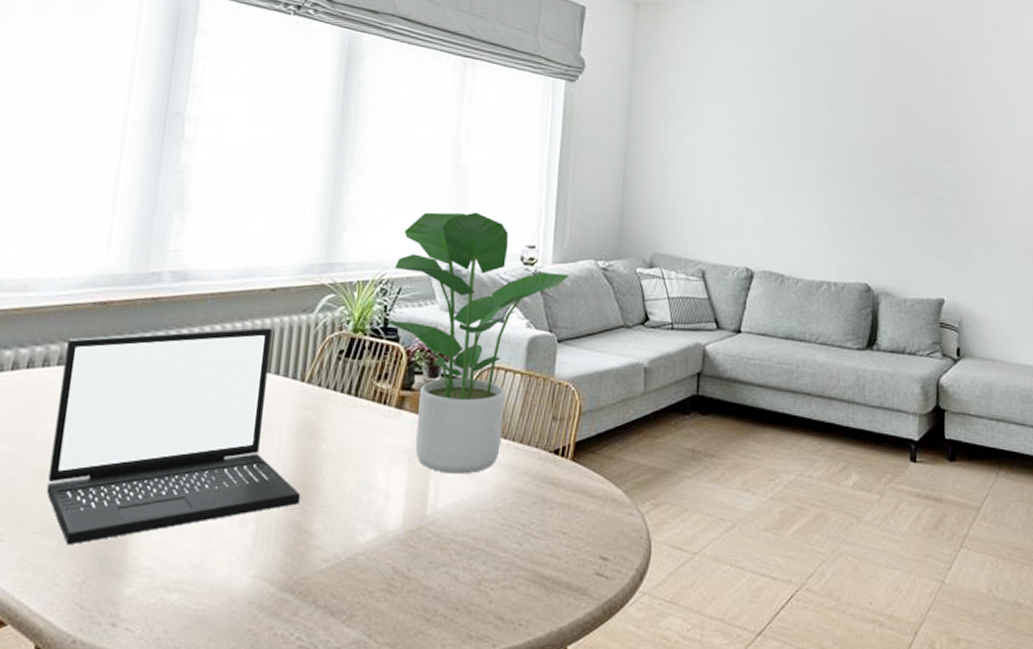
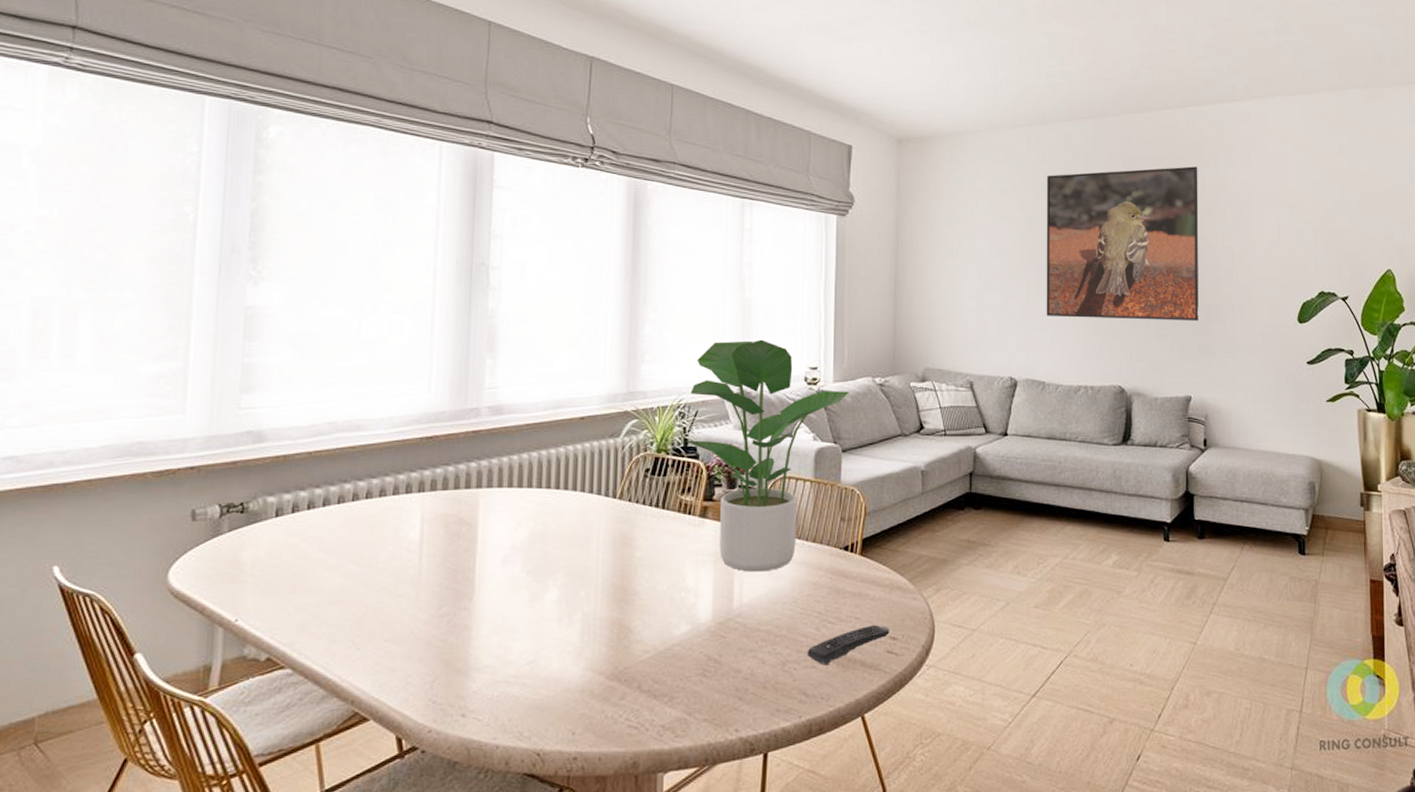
laptop: present [46,327,301,545] -> none [394,452,620,650]
remote control: none [506,541,601,587] -> present [807,625,890,666]
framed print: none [788,47,957,216] -> present [1046,166,1199,321]

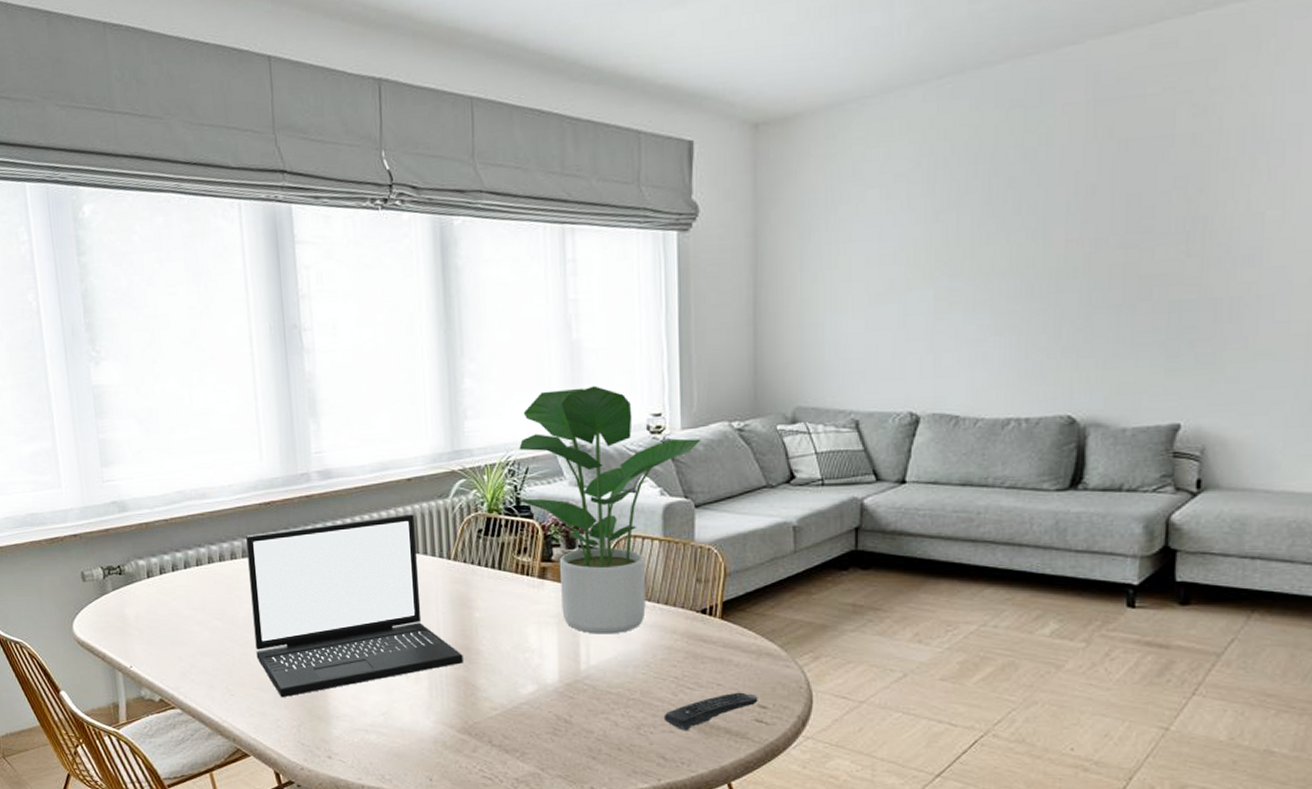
laptop: none [394,452,620,650] -> present [246,514,464,698]
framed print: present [1046,166,1199,321] -> none [962,100,1212,333]

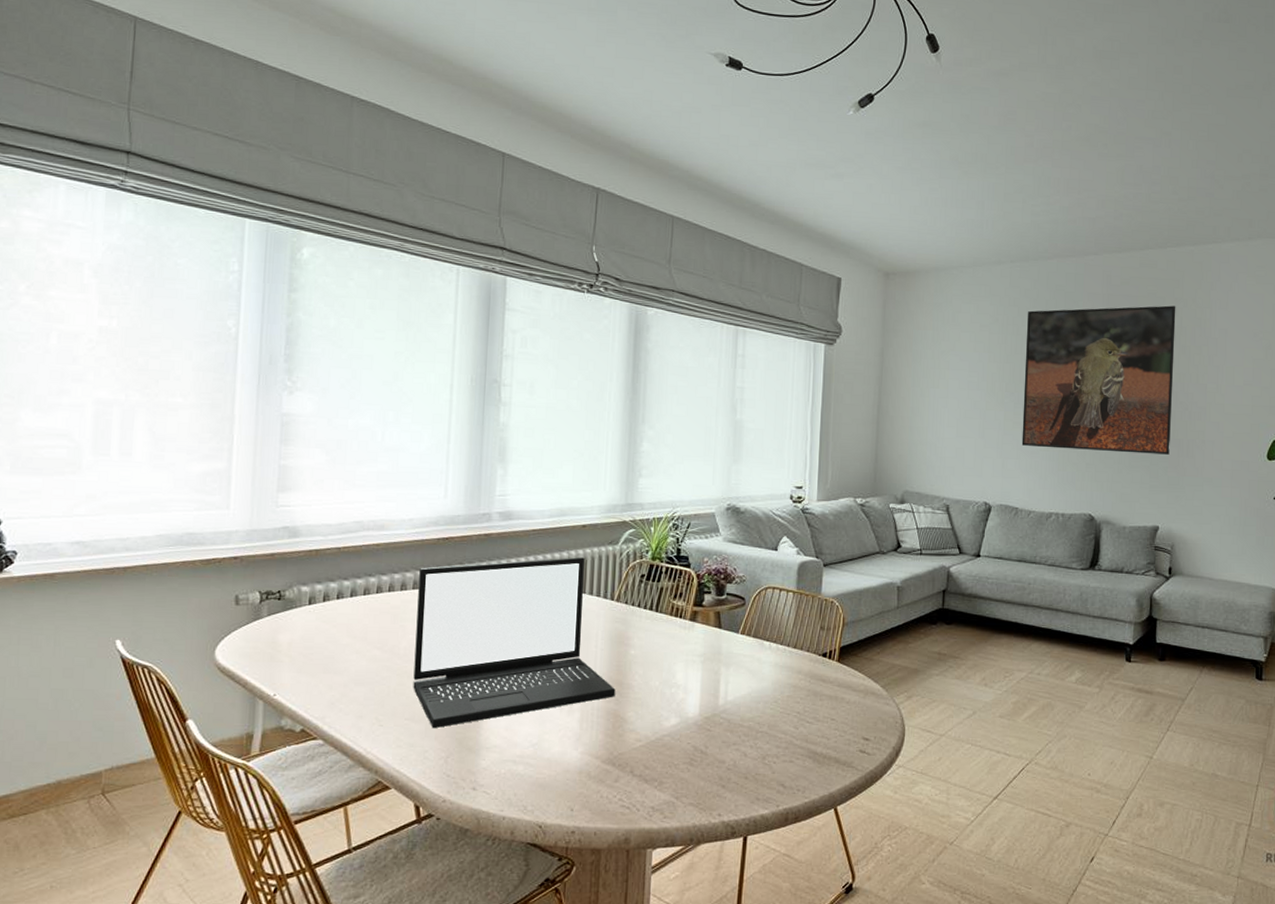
potted plant: present [517,385,701,634] -> none [678,459,832,673]
remote control: present [663,692,758,731] -> none [785,726,863,761]
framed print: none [962,100,1212,333] -> present [1021,305,1176,455]

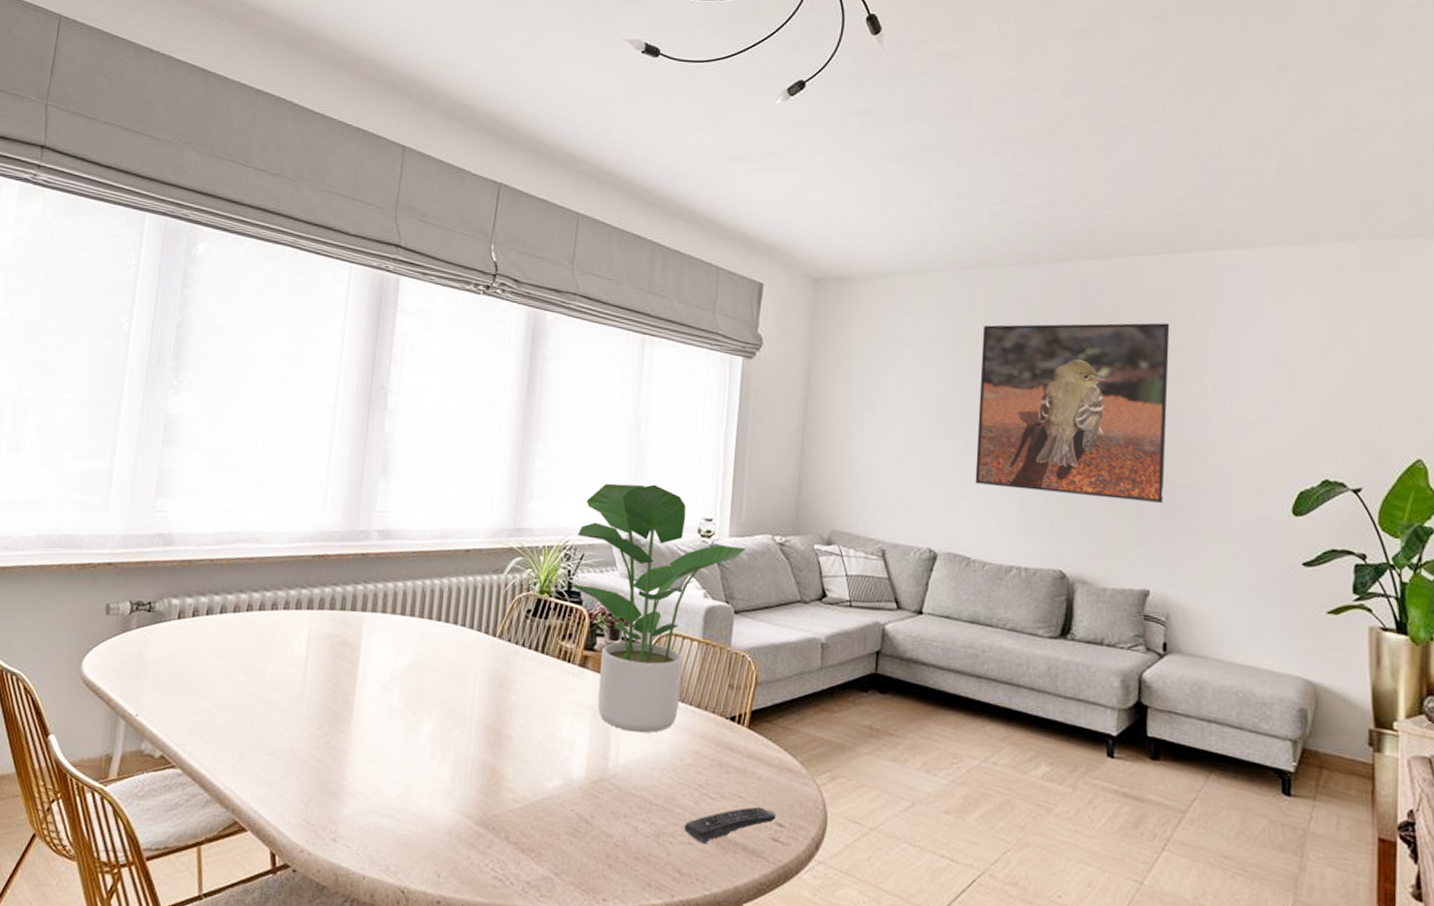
laptop: present [413,557,616,729] -> none [277,585,493,767]
potted plant: none [678,459,832,673] -> present [569,483,746,733]
remote control: none [785,726,863,761] -> present [683,806,776,844]

